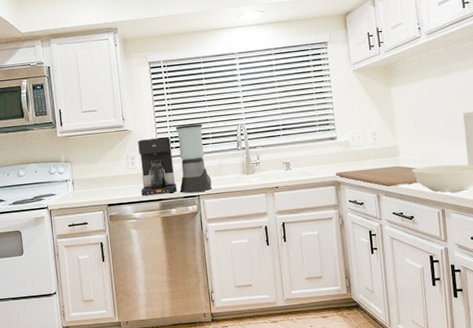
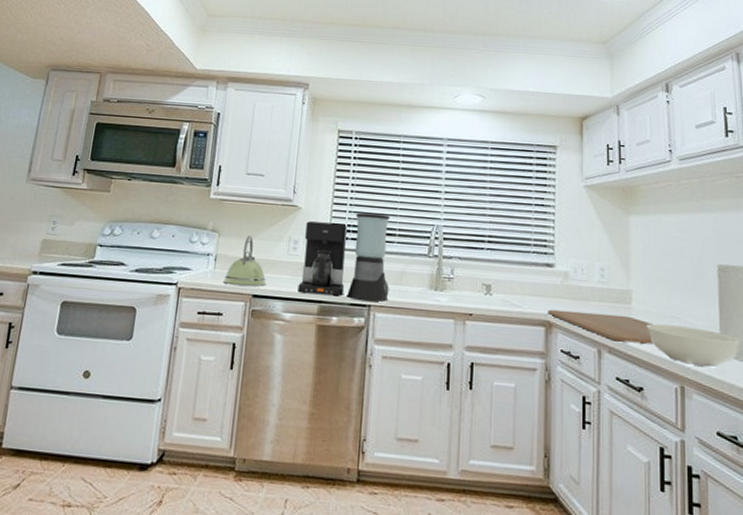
kettle: none [82,160,117,201] -> present [223,235,267,287]

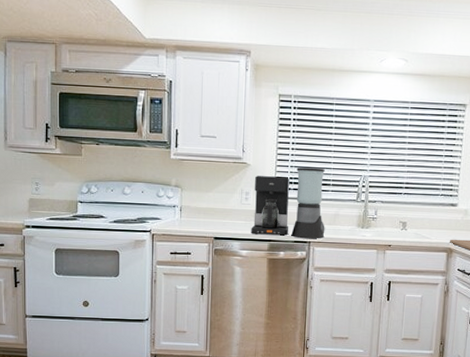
kettle: present [223,235,267,287] -> none [189,189,225,231]

